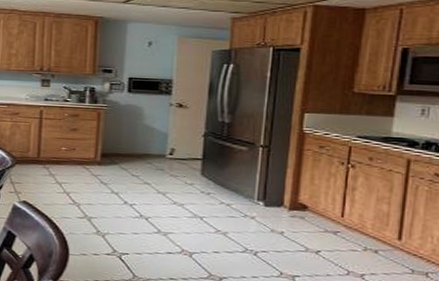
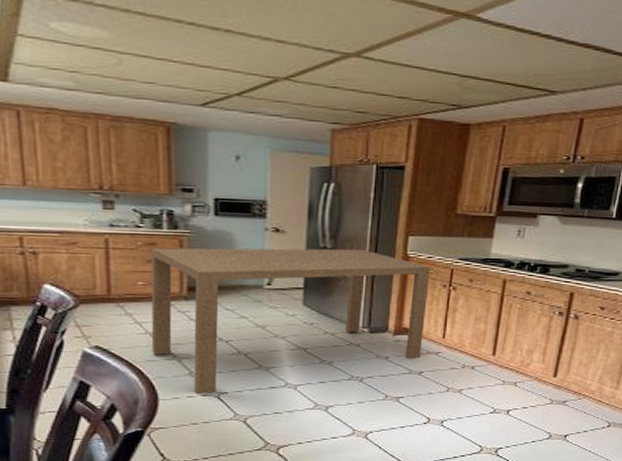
dining table: none [67,118,328,254] -> present [151,247,431,395]

